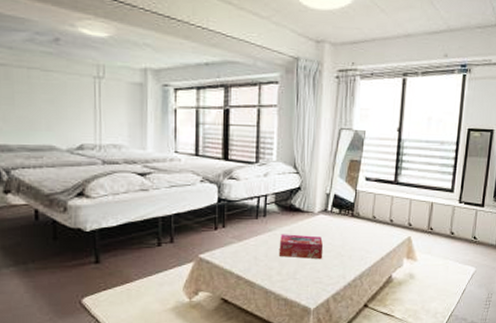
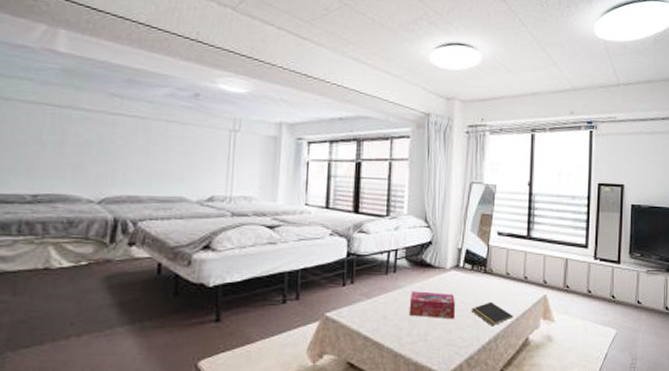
notepad: none [338,243,378,266] -> present [471,301,513,326]

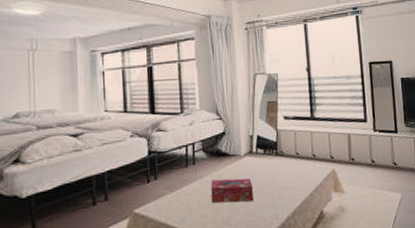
notepad: present [471,301,513,326] -> none [267,181,307,204]

